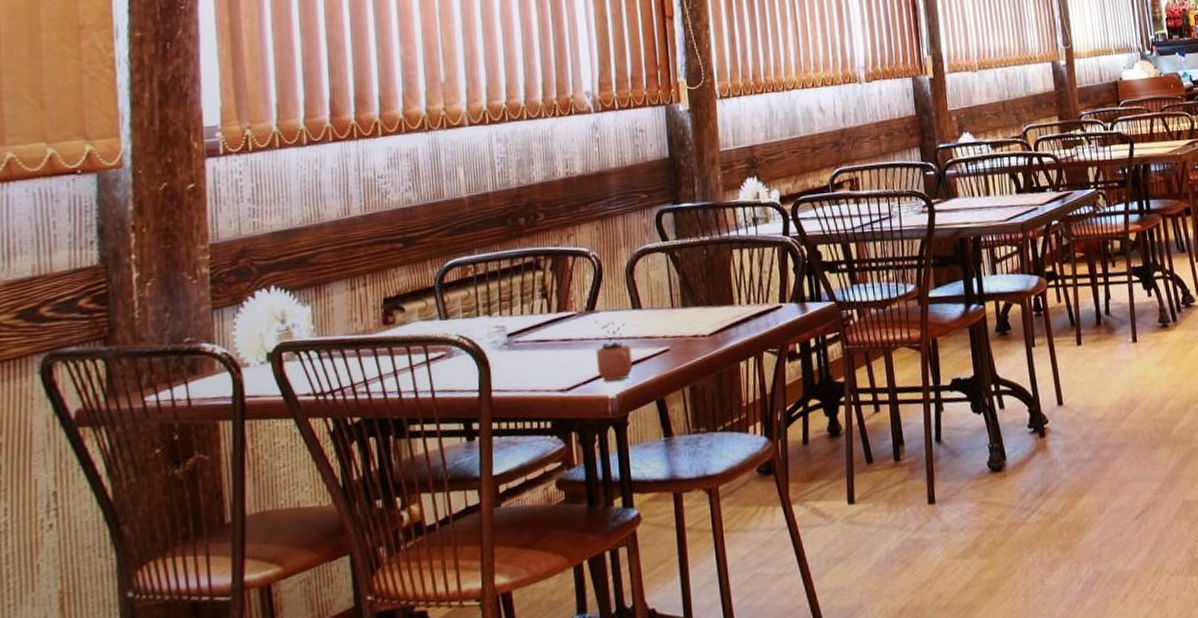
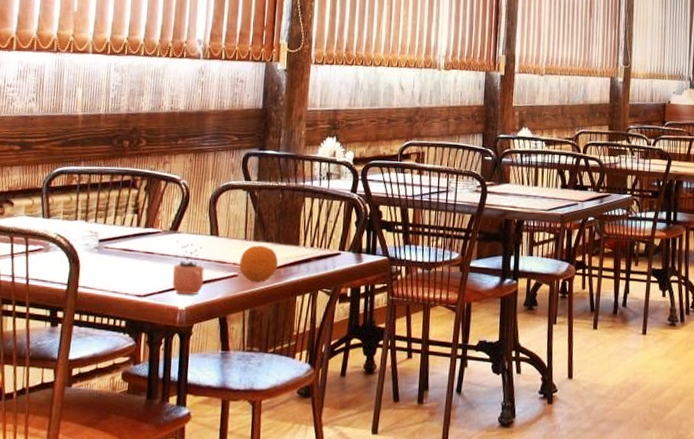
fruit: none [669,311,713,354] -> present [239,245,278,282]

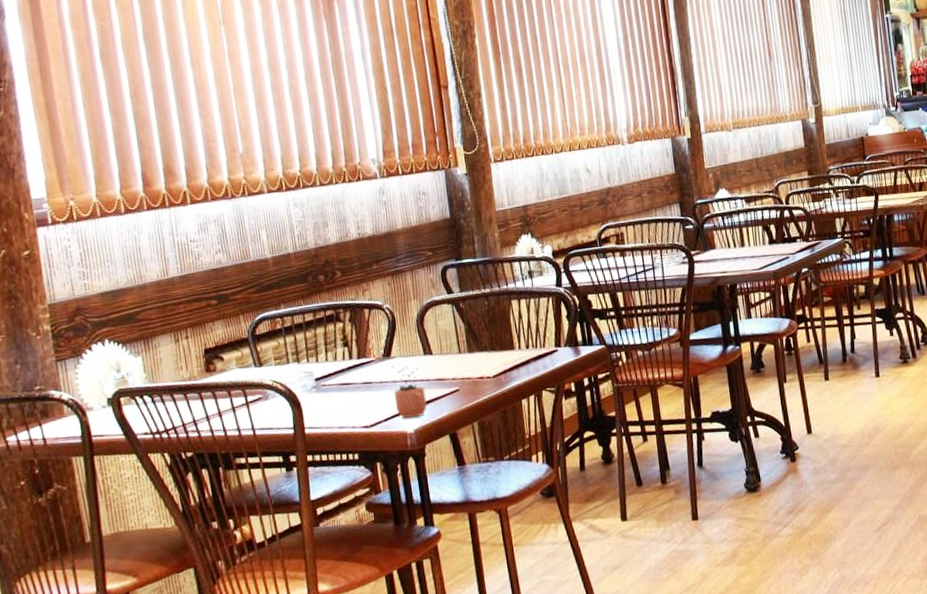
fruit: present [239,245,278,282] -> none [458,356,497,394]

